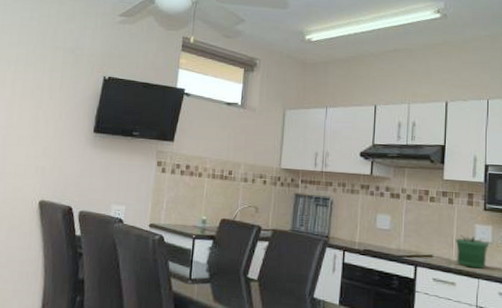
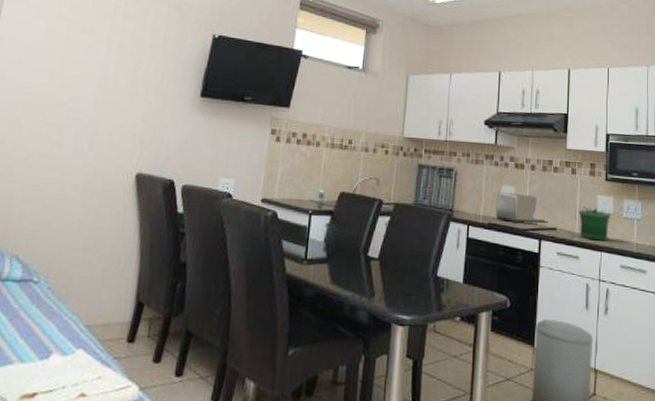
toaster: none [371,220,426,251] -> present [495,192,550,224]

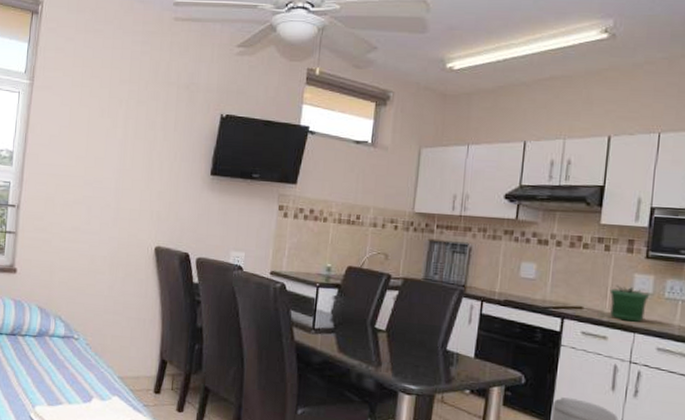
toaster: present [495,192,550,224] -> none [513,269,575,303]

